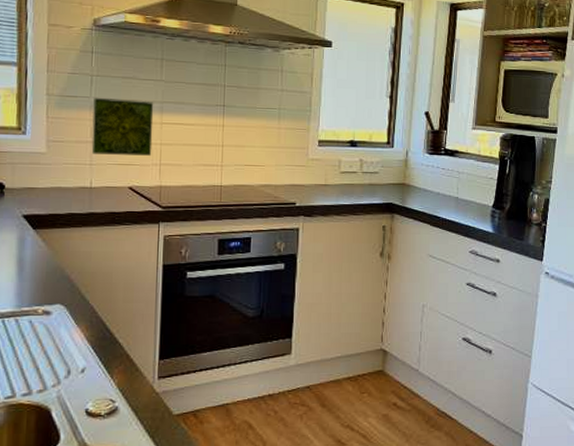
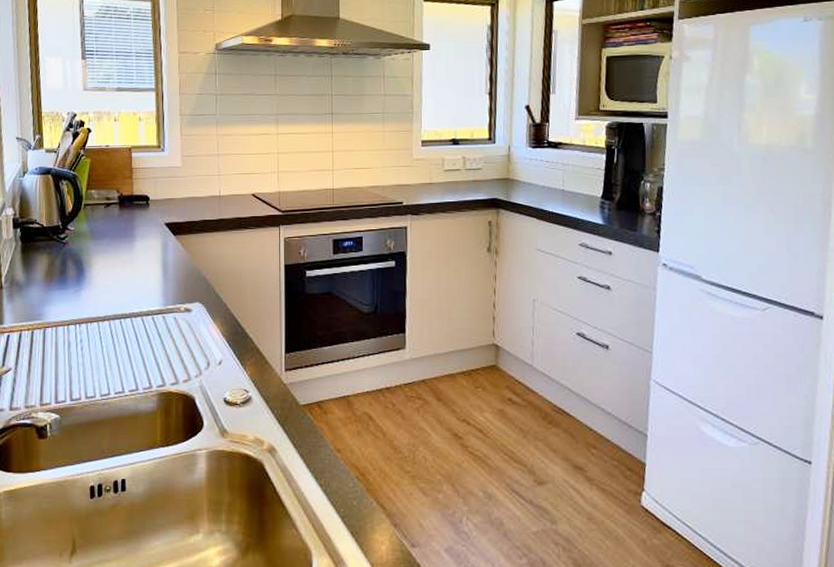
decorative tile: present [91,98,154,156] -> none [219,114,271,166]

